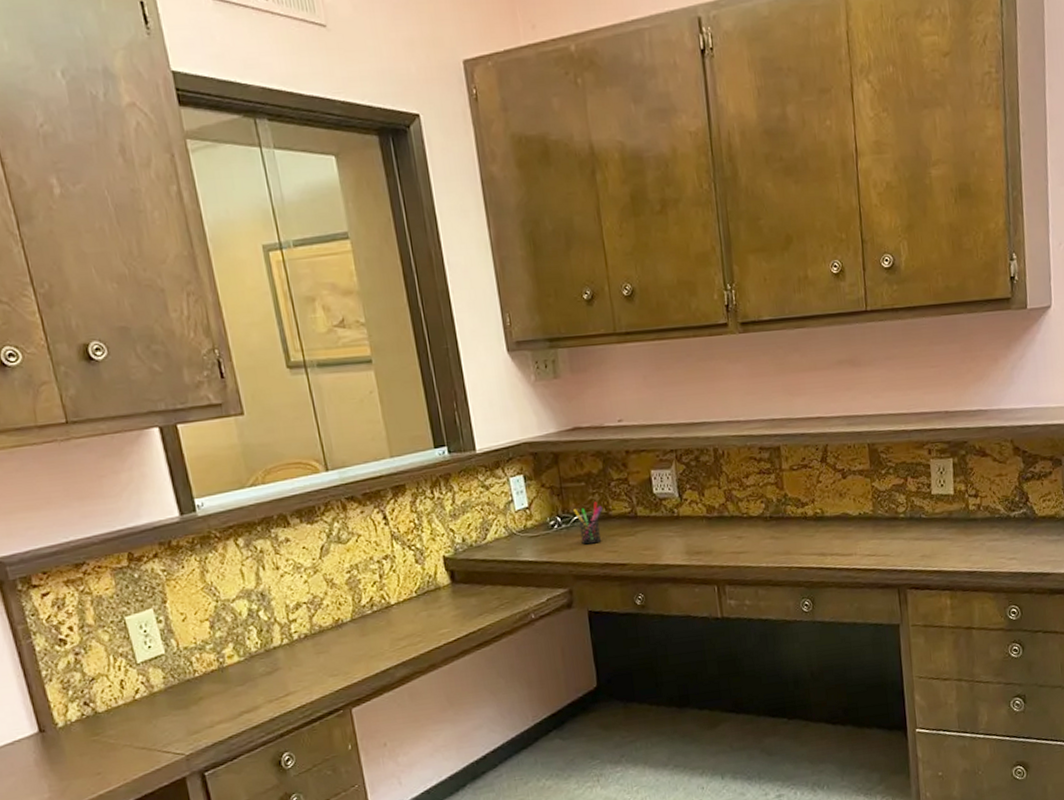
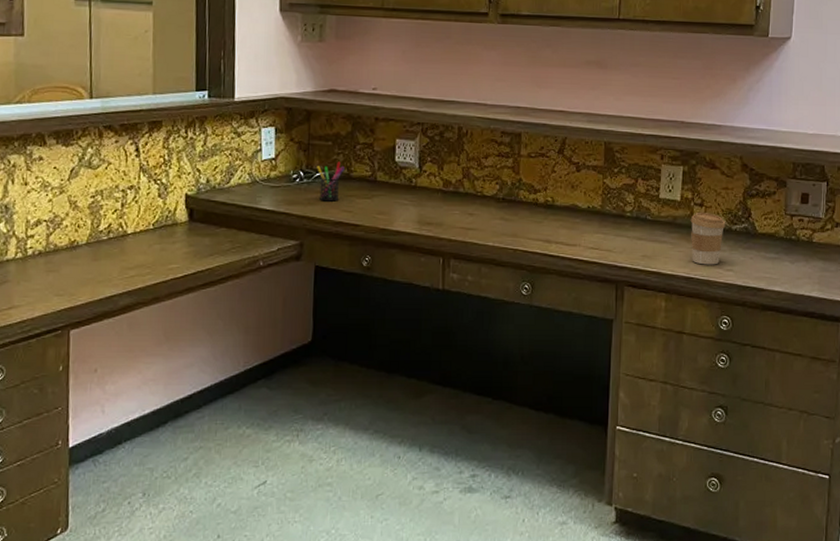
coffee cup: none [966,503,1004,557] -> present [690,213,726,265]

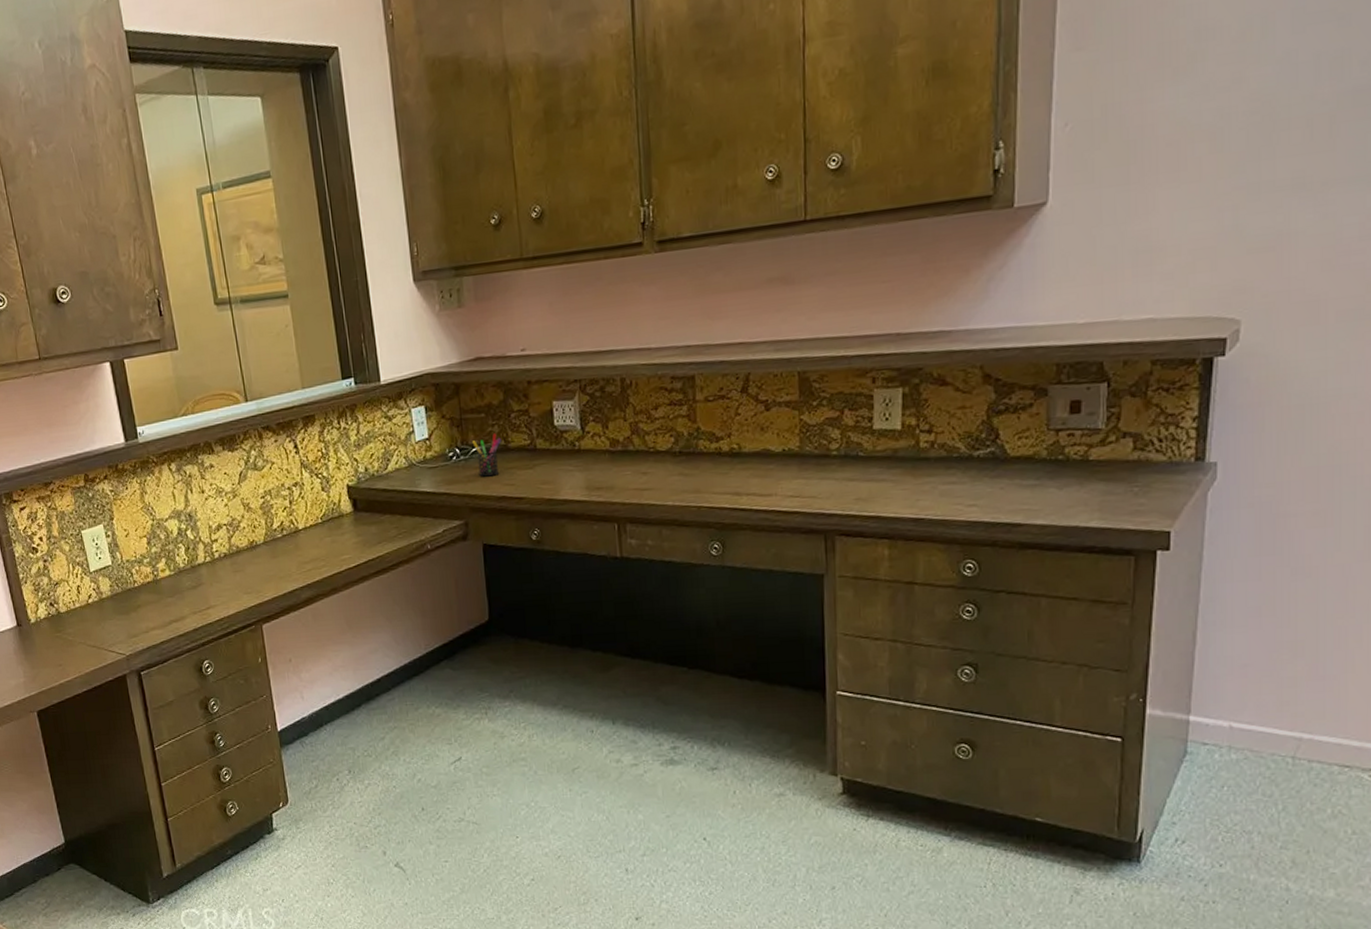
coffee cup: present [690,213,726,265] -> none [916,440,964,503]

